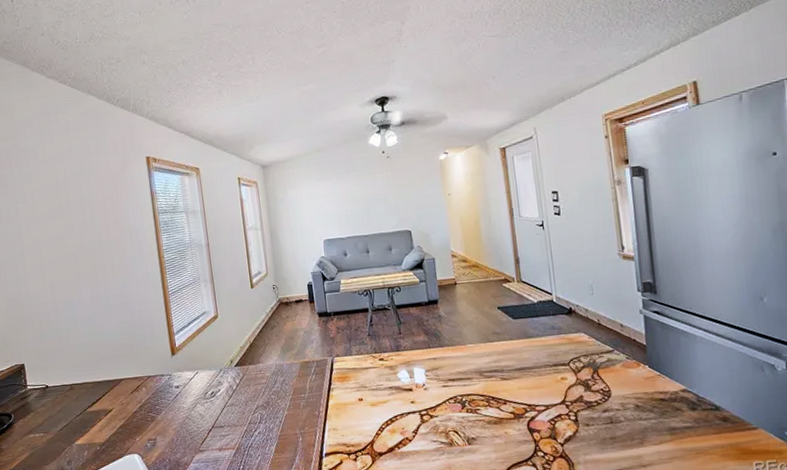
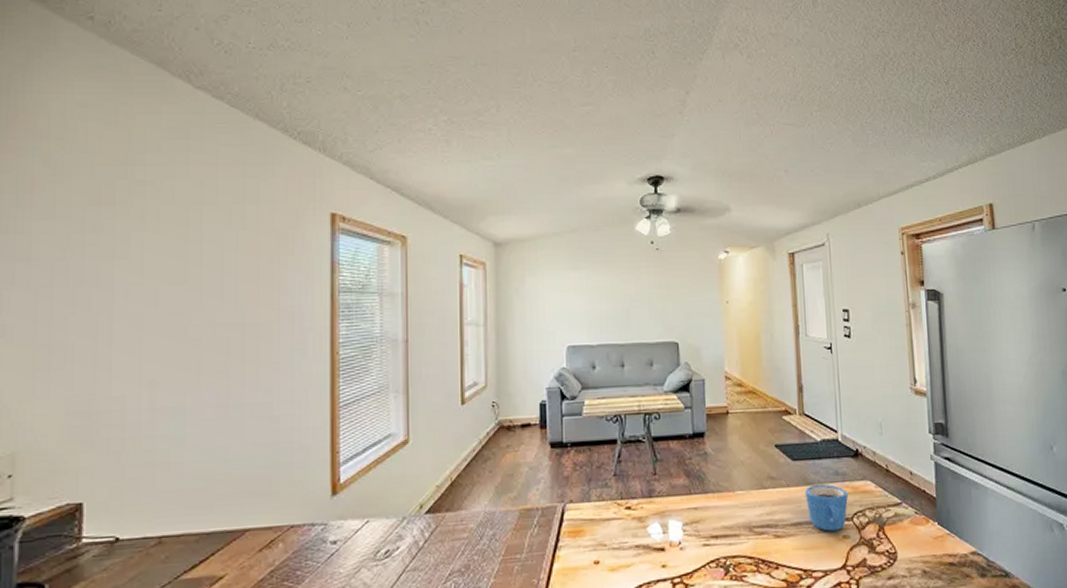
mug: none [526,337,565,375] -> present [805,484,848,532]

